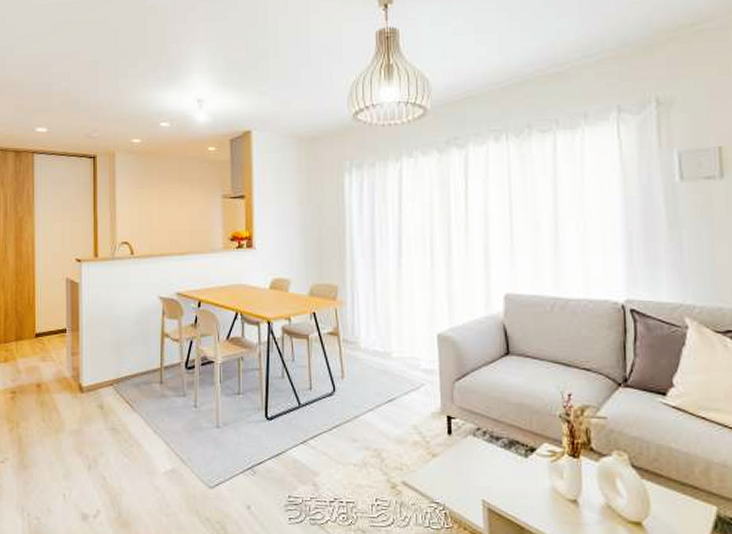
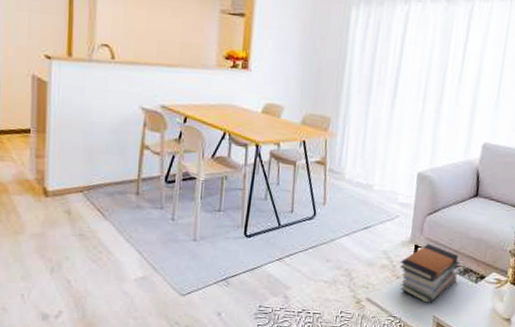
book stack: none [433,413,503,486] -> present [399,243,459,304]

